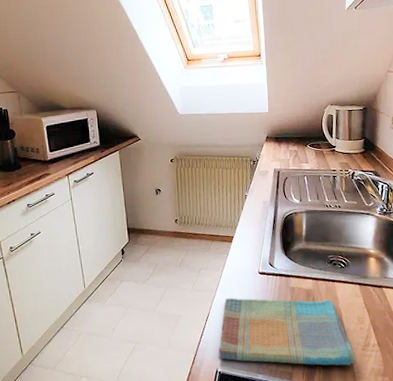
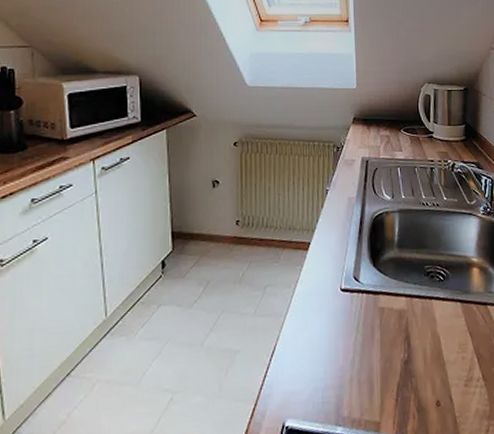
dish towel: present [218,297,356,366] -> none [286,321,457,410]

